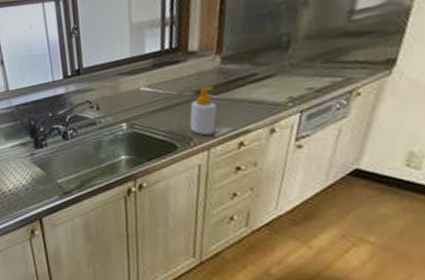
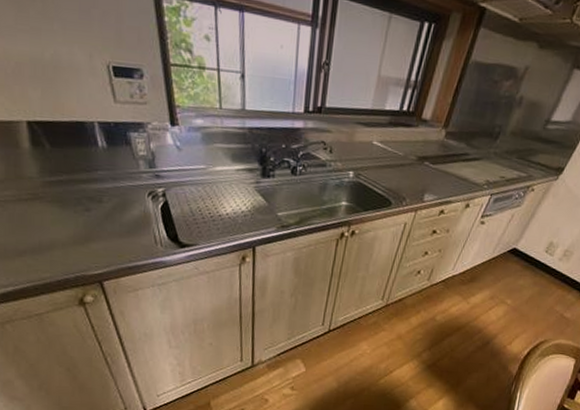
soap bottle: present [190,86,217,136] -> none [406,155,433,199]

